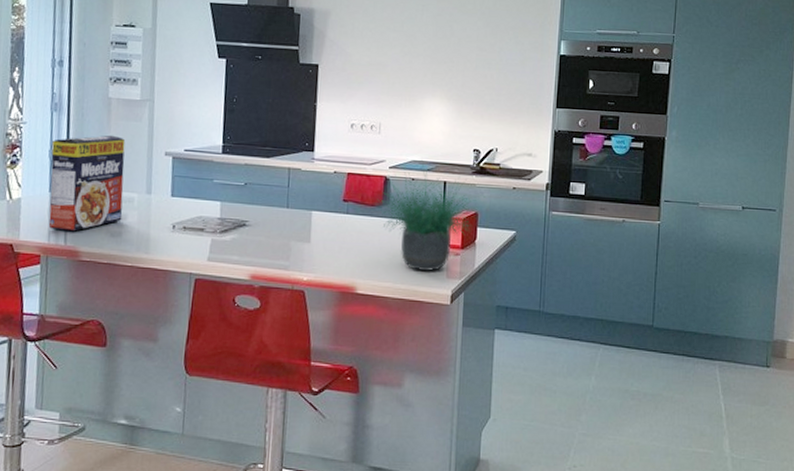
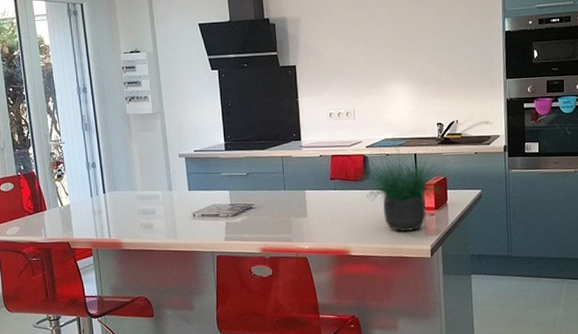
cereal box: present [48,135,126,232] -> none [88,145,152,228]

